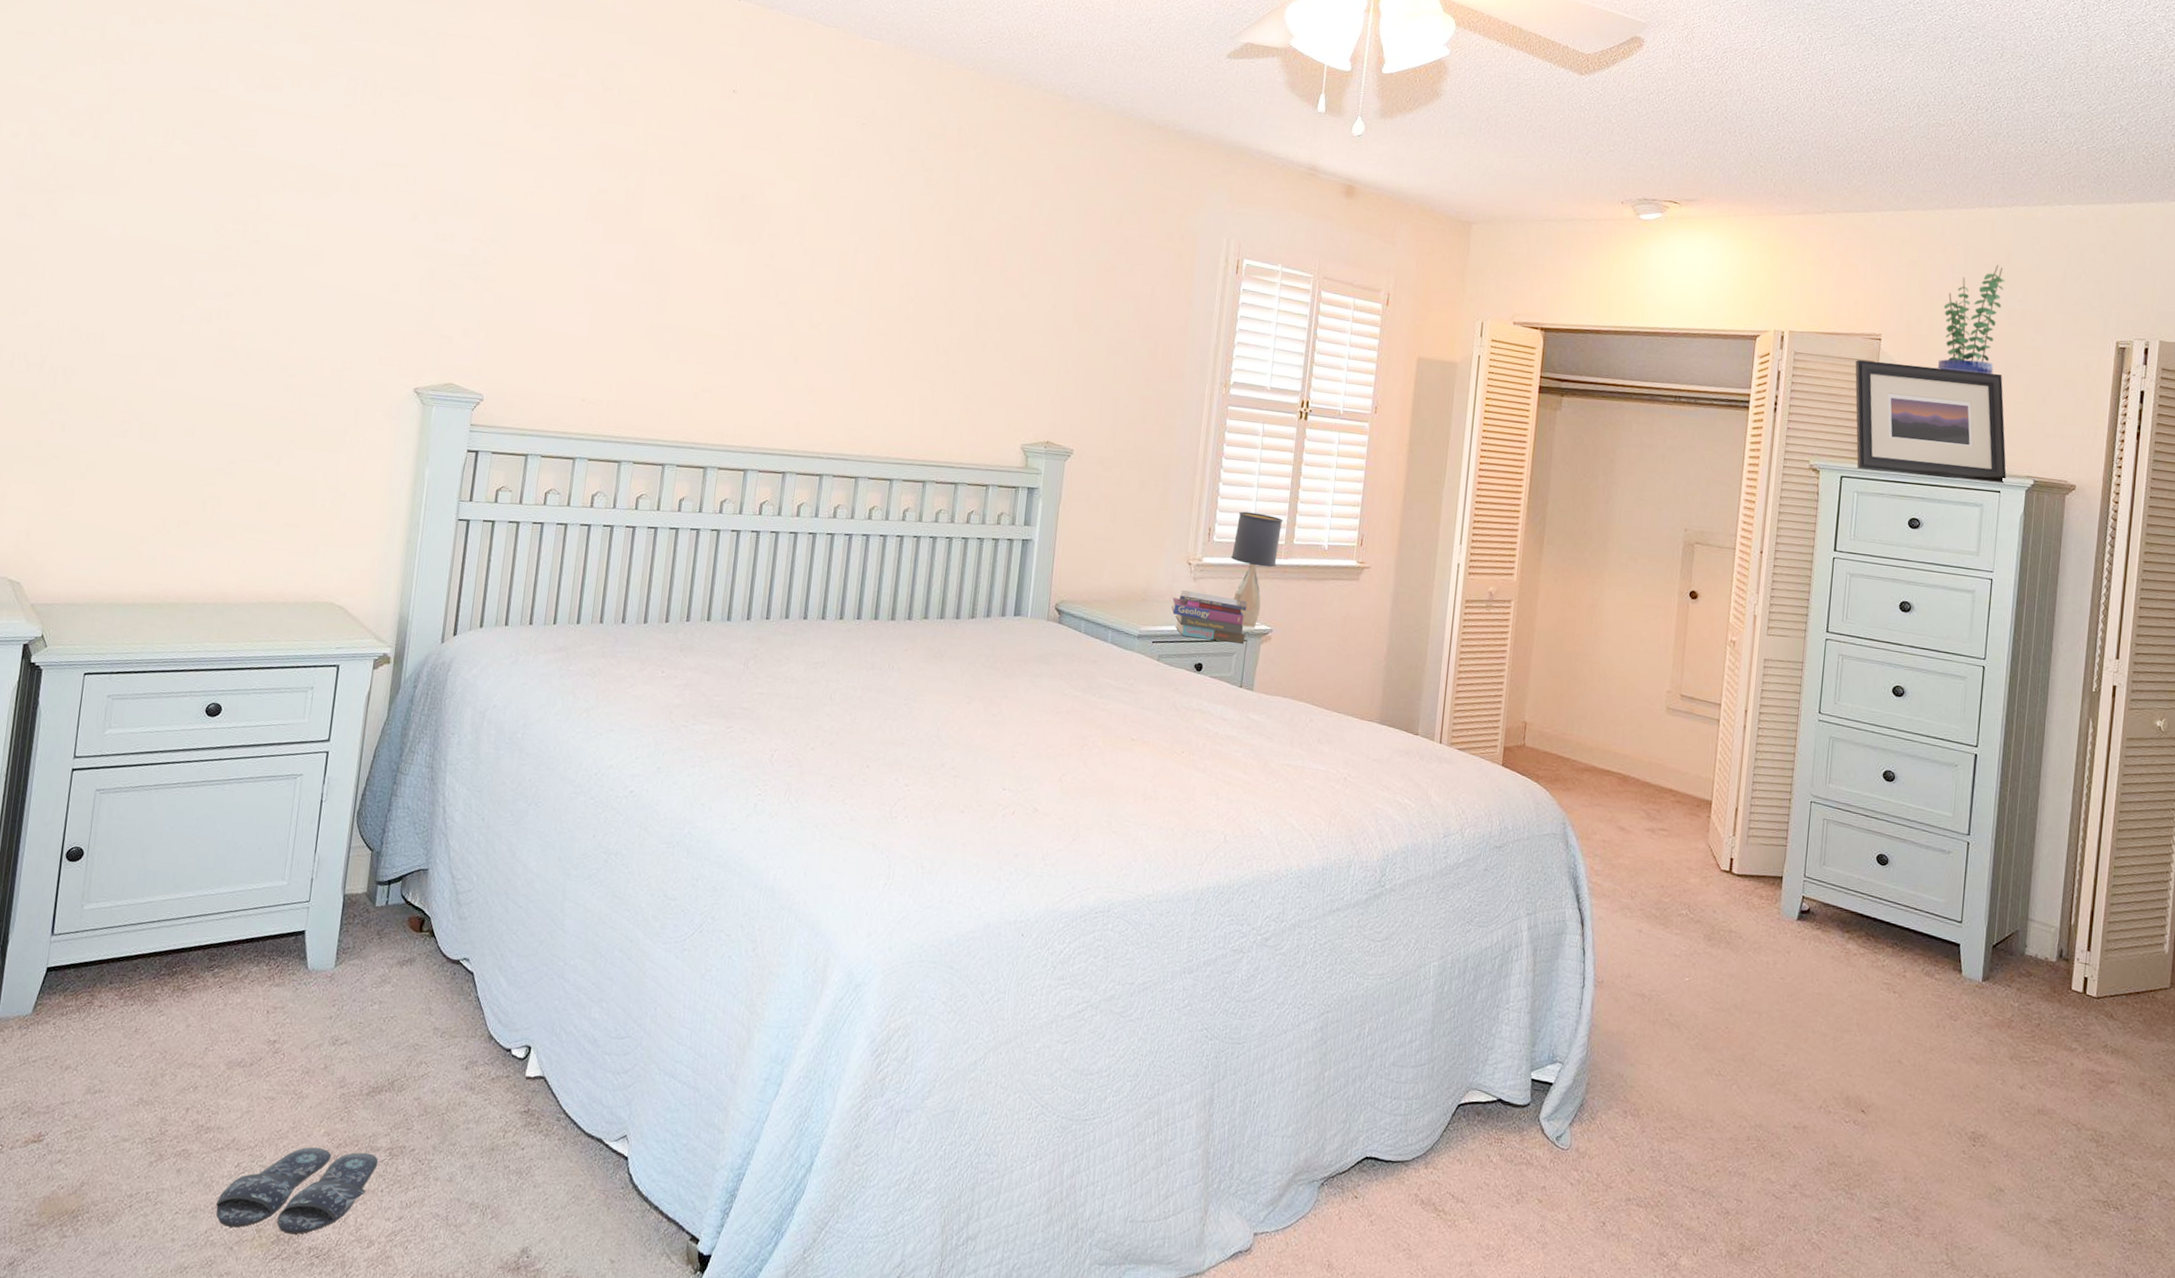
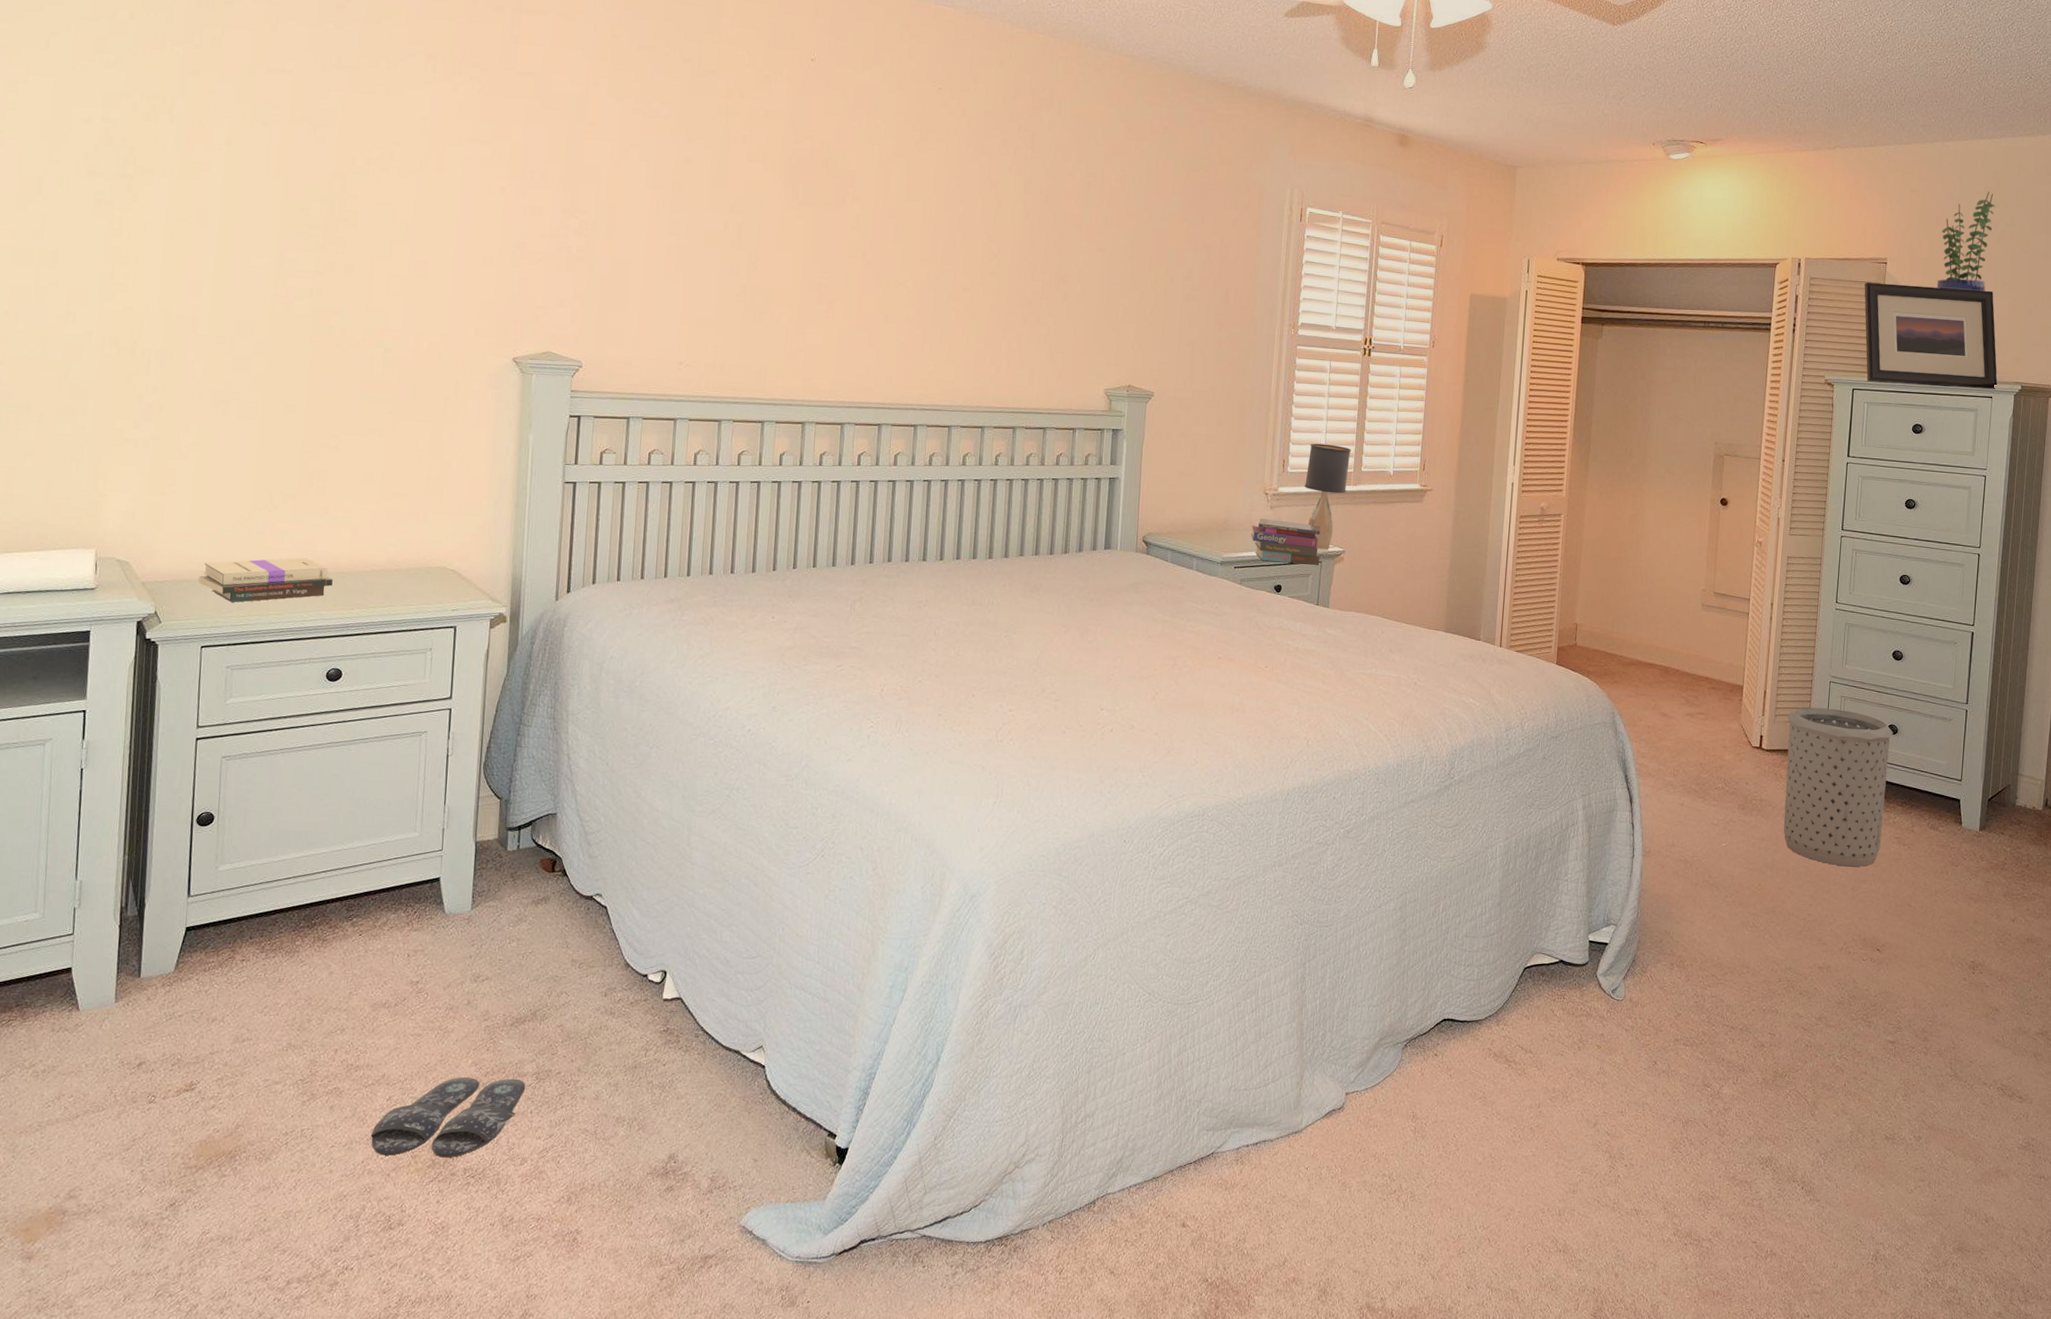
books: none [87,585,219,629] -> present [198,557,333,602]
laundry basket: none [1755,829,1883,1015] -> present [1783,707,1893,867]

